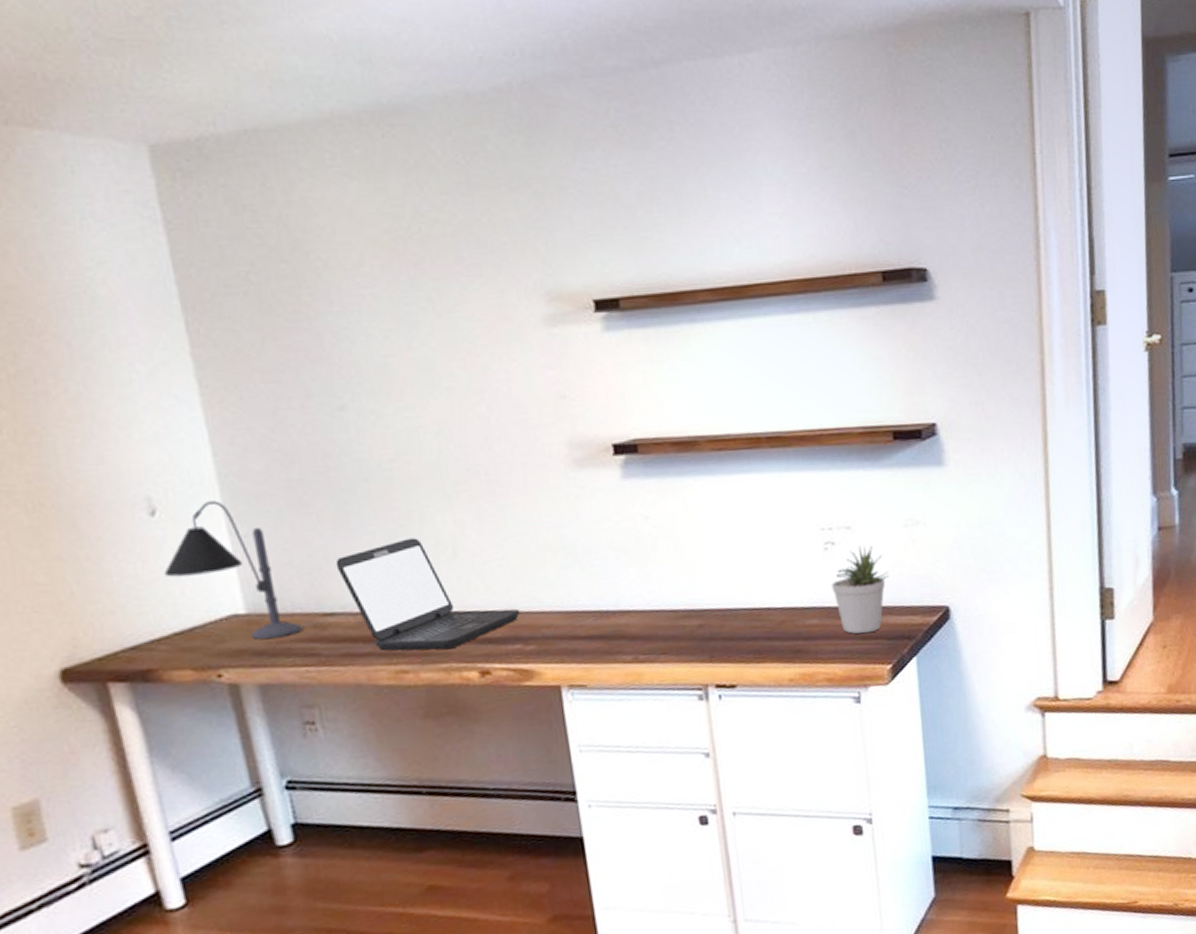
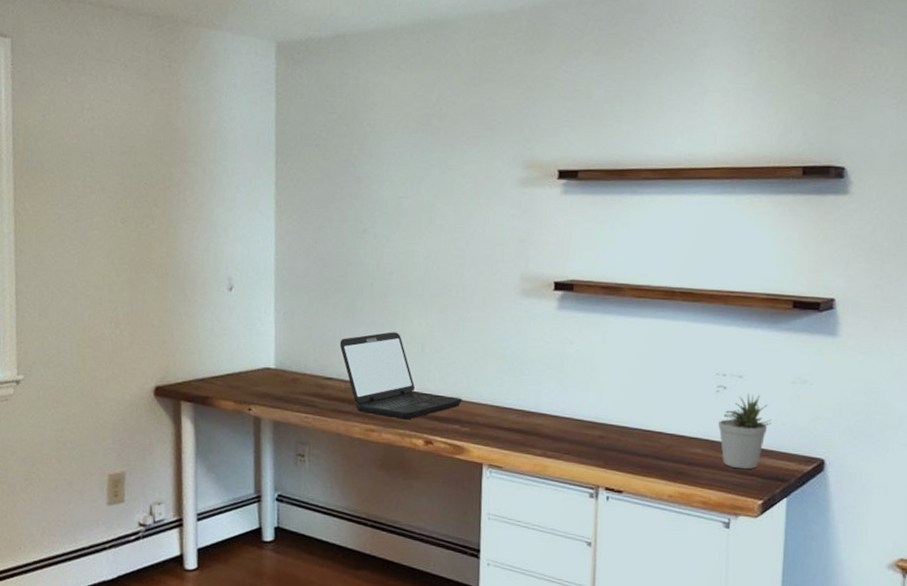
desk lamp: present [164,500,303,640] -> none [230,286,309,390]

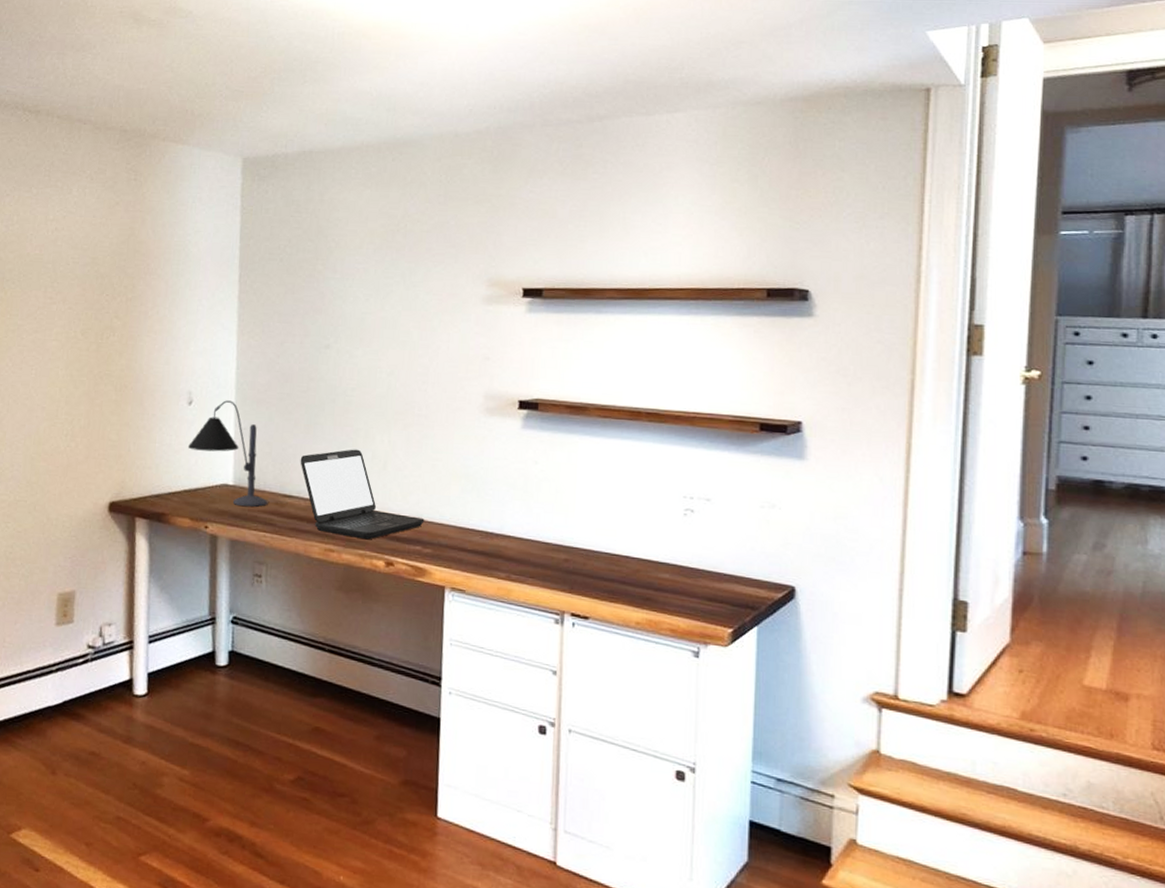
desk lamp: none [230,286,309,390] -> present [188,400,268,507]
potted plant: present [718,393,771,470] -> none [686,517,740,596]

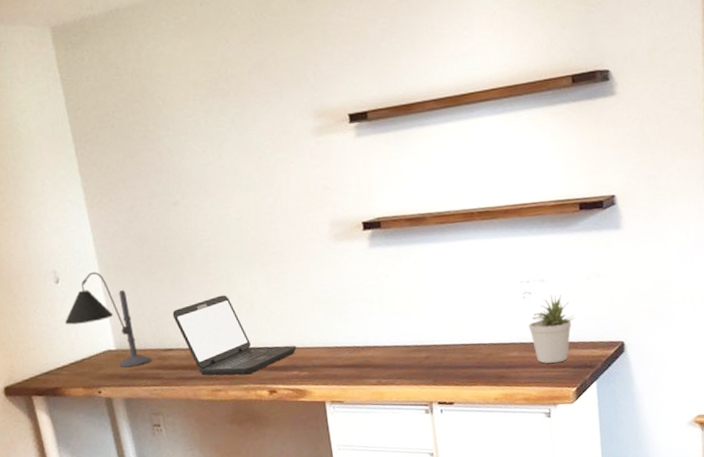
potted plant: none [686,517,740,596] -> present [529,294,574,364]

